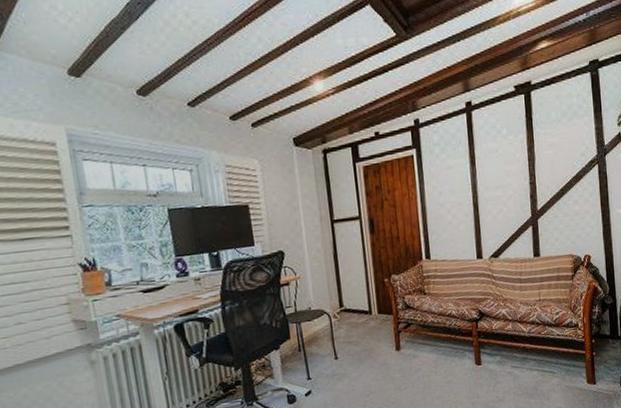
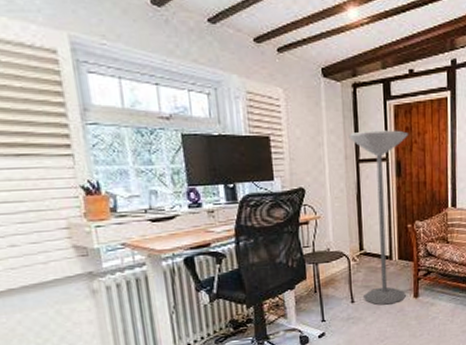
floor lamp: none [322,189,388,360] -> present [348,130,409,305]

